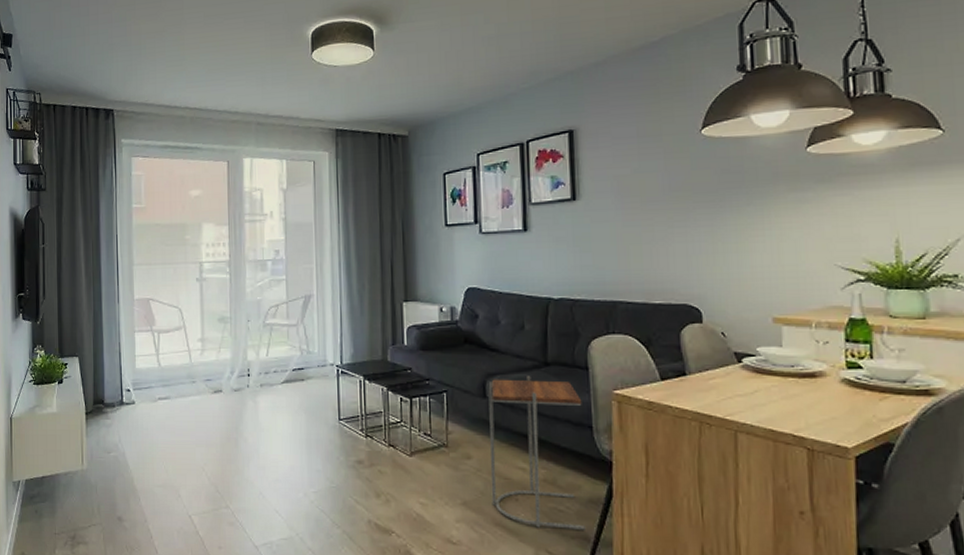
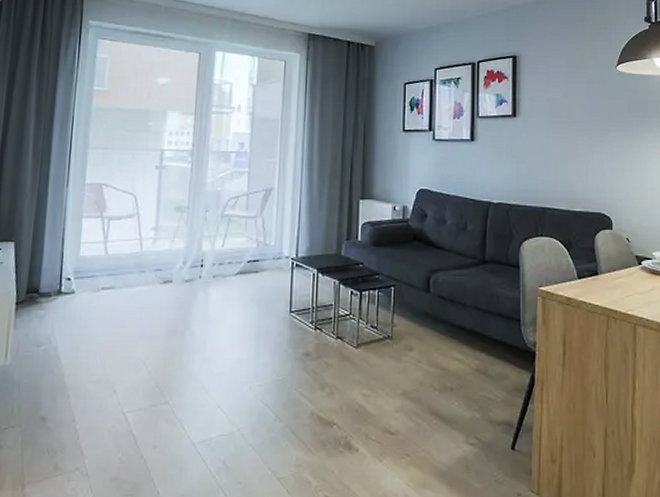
side table: present [488,376,587,530] -> none [429,272,513,416]

